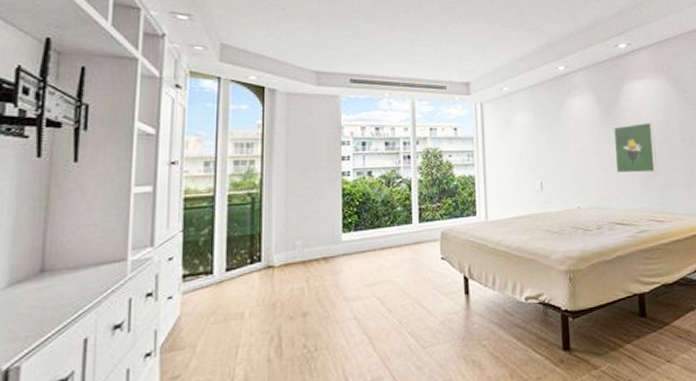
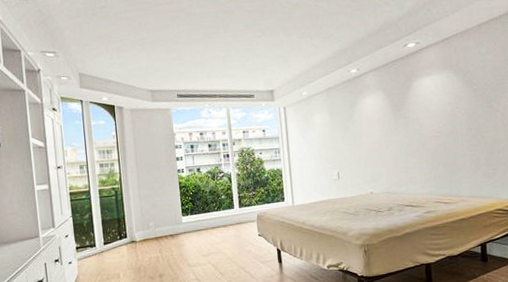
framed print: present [613,122,657,173] -> none [403,114,444,162]

